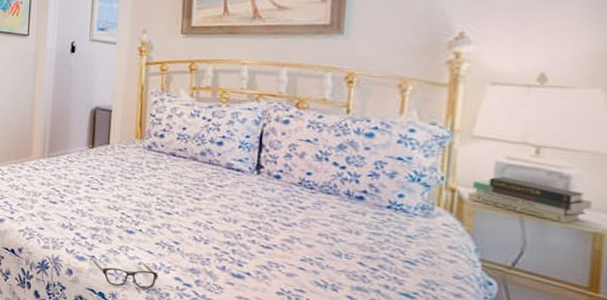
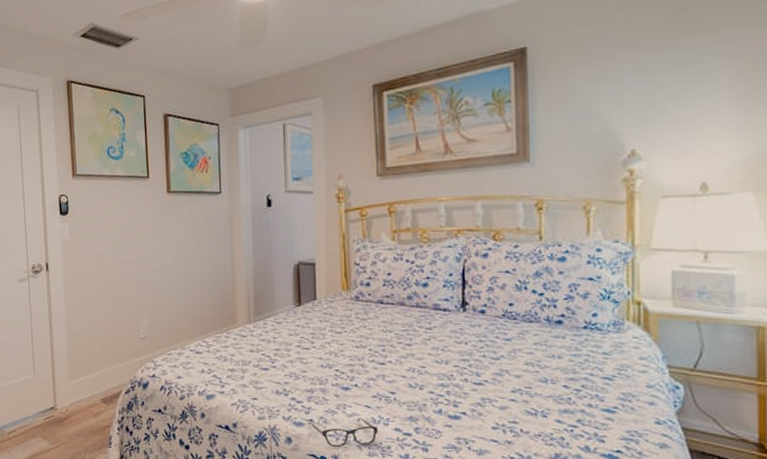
books: present [468,176,593,223] -> none [652,284,754,321]

